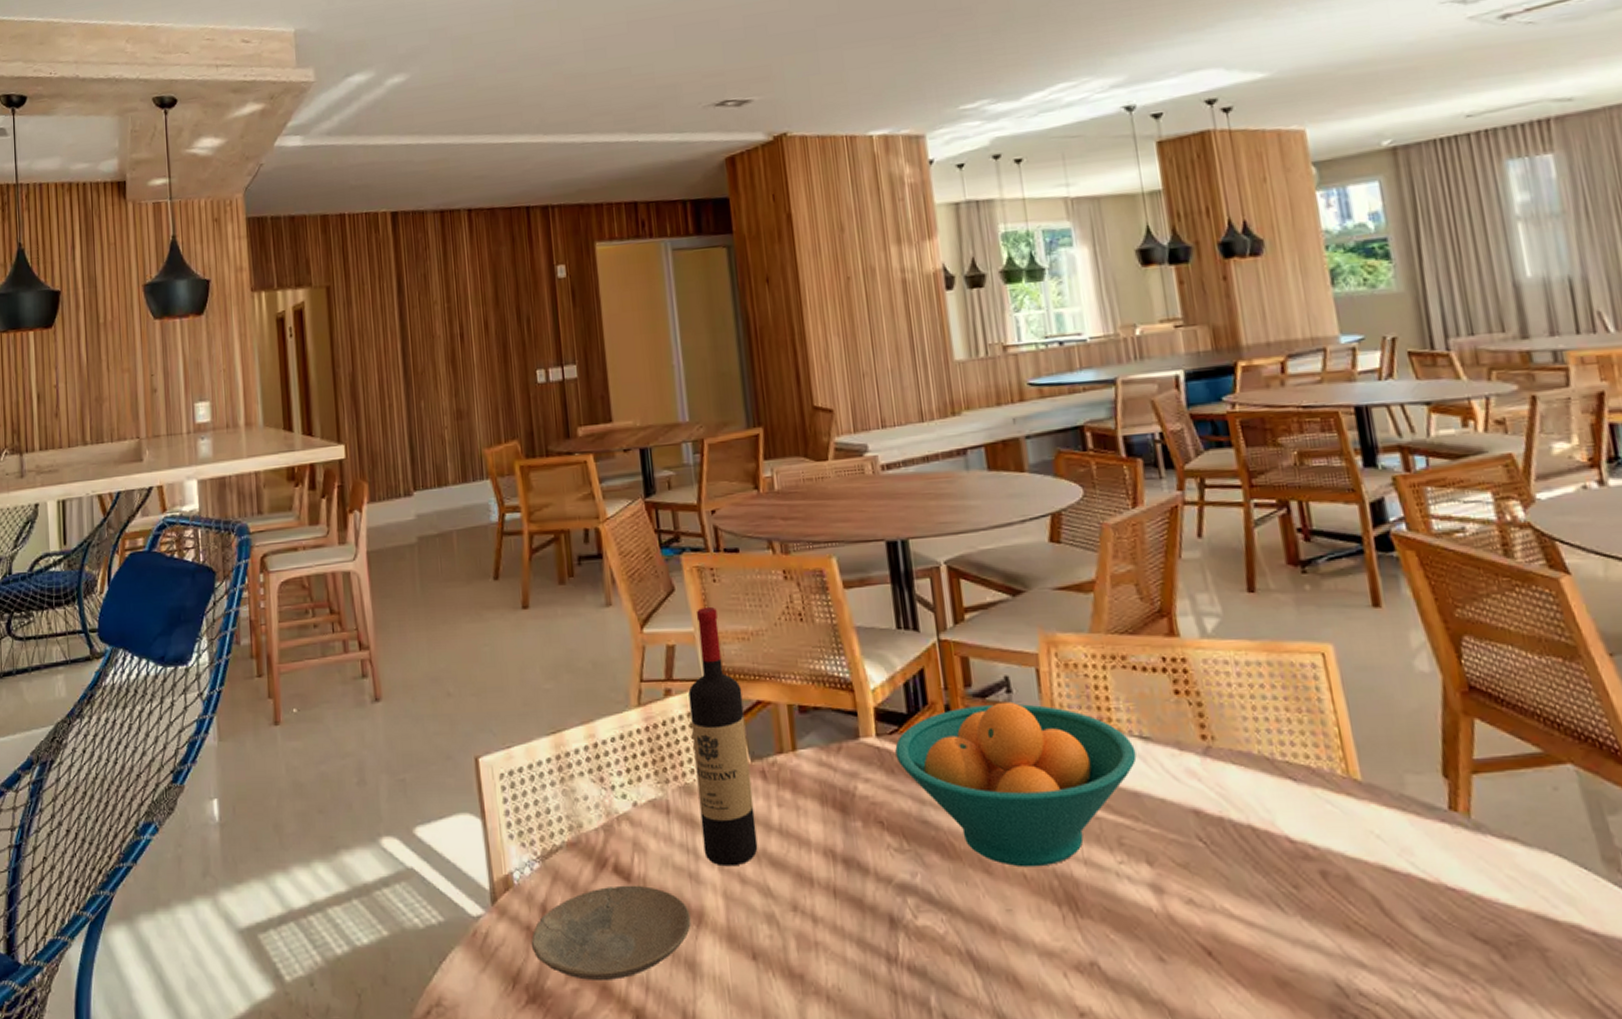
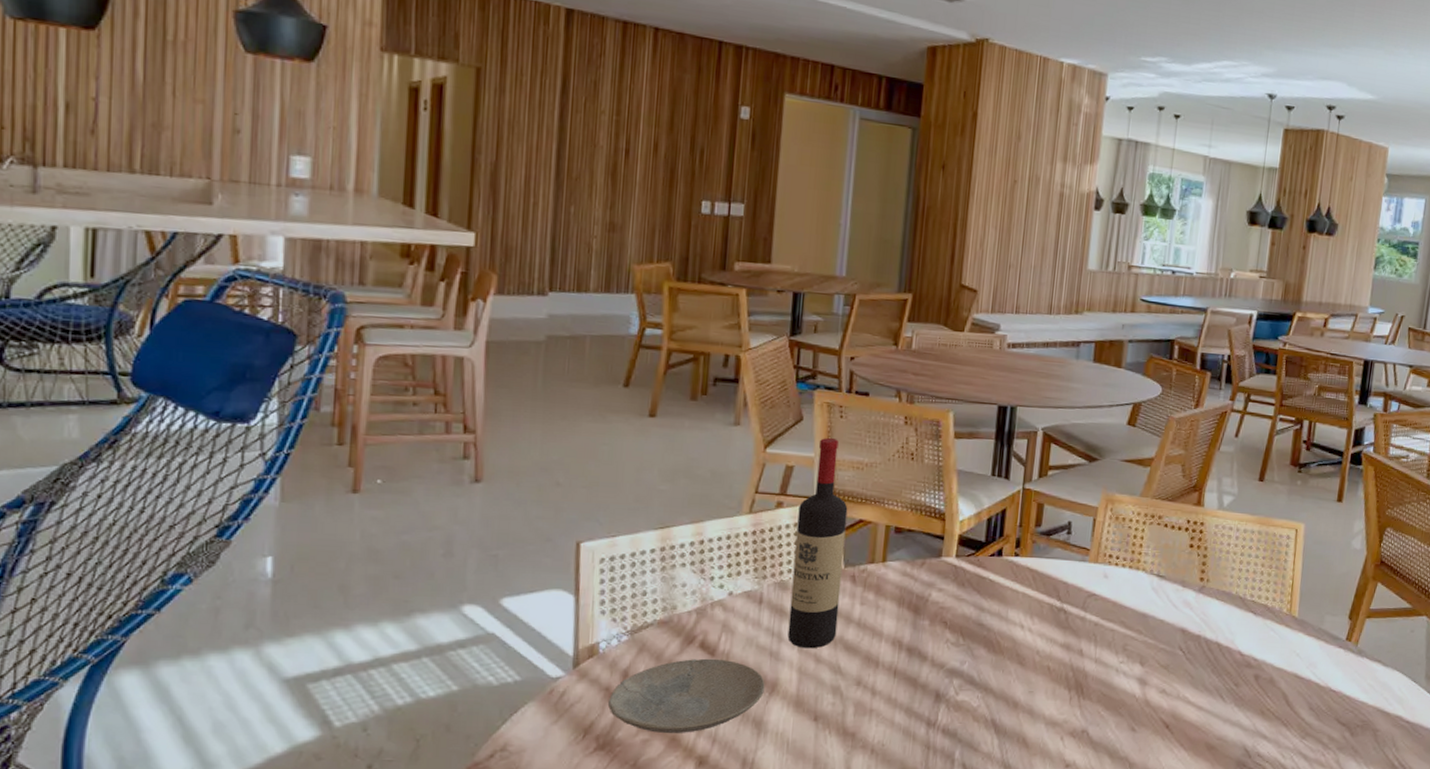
fruit bowl: present [895,701,1137,867] -> none [968,540,1152,662]

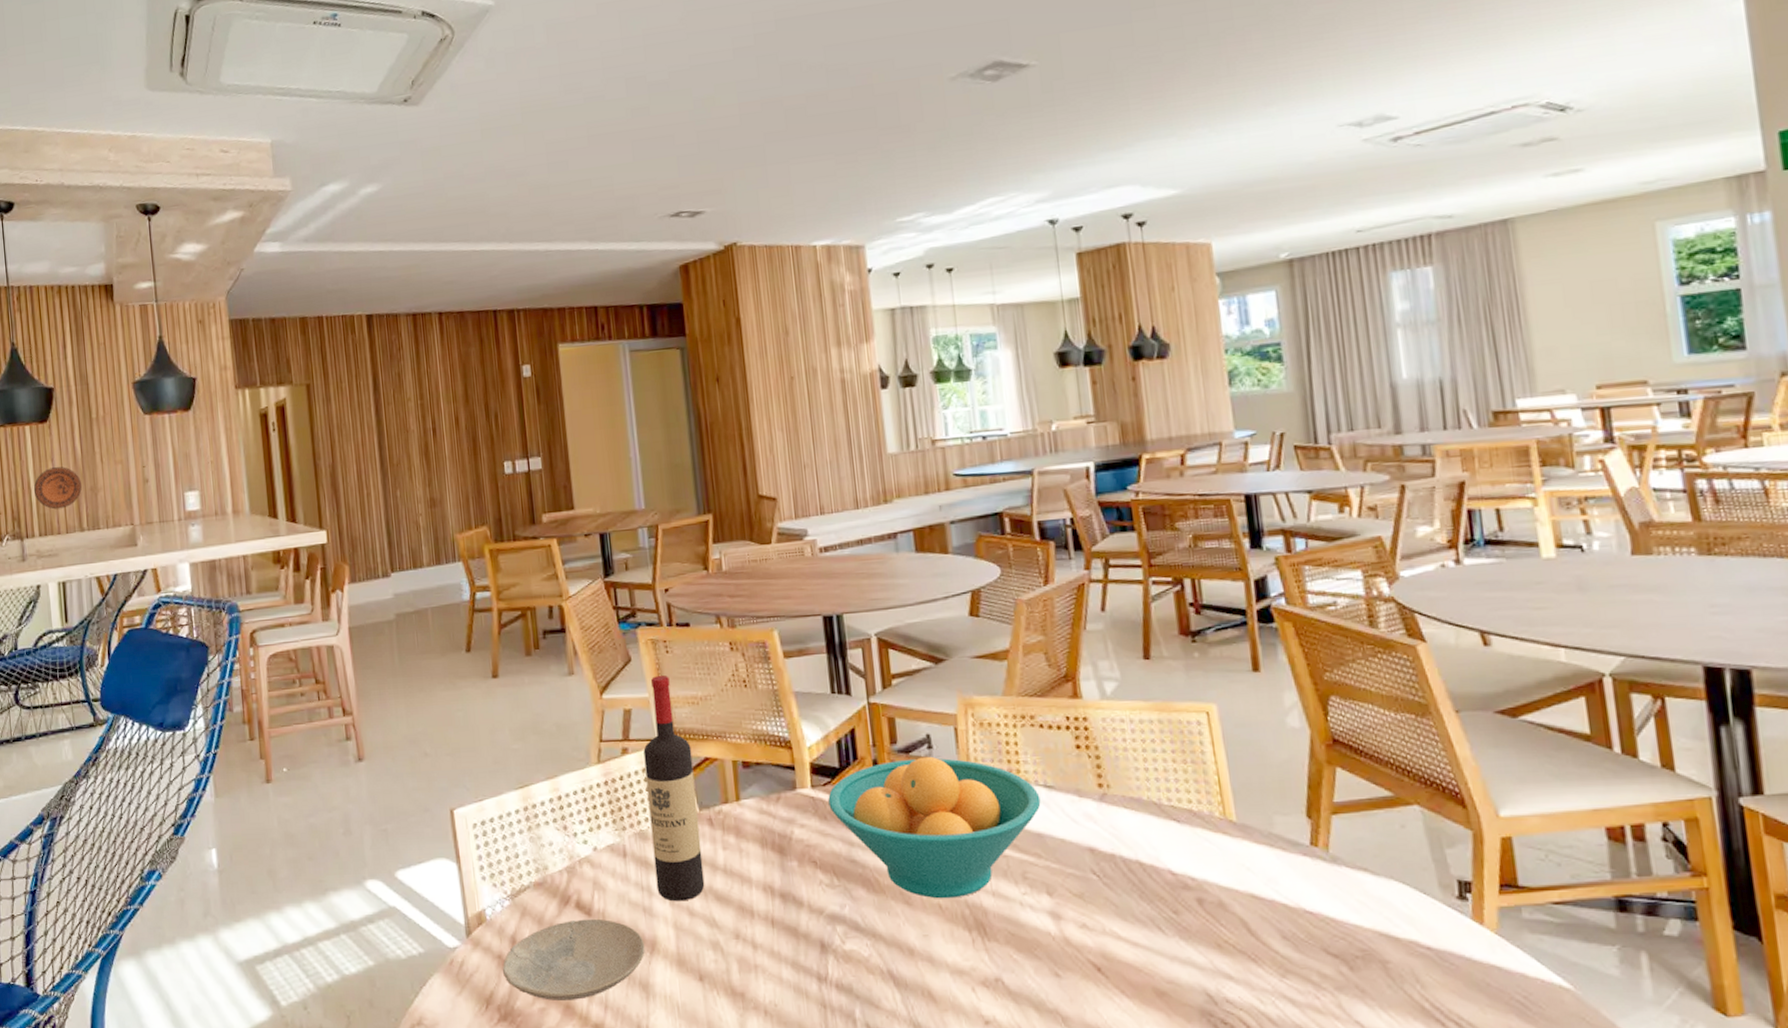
decorative plate: none [62,87,139,141] -> present [33,466,82,510]
fruit bowl: none [968,540,1152,662] -> present [828,756,1041,899]

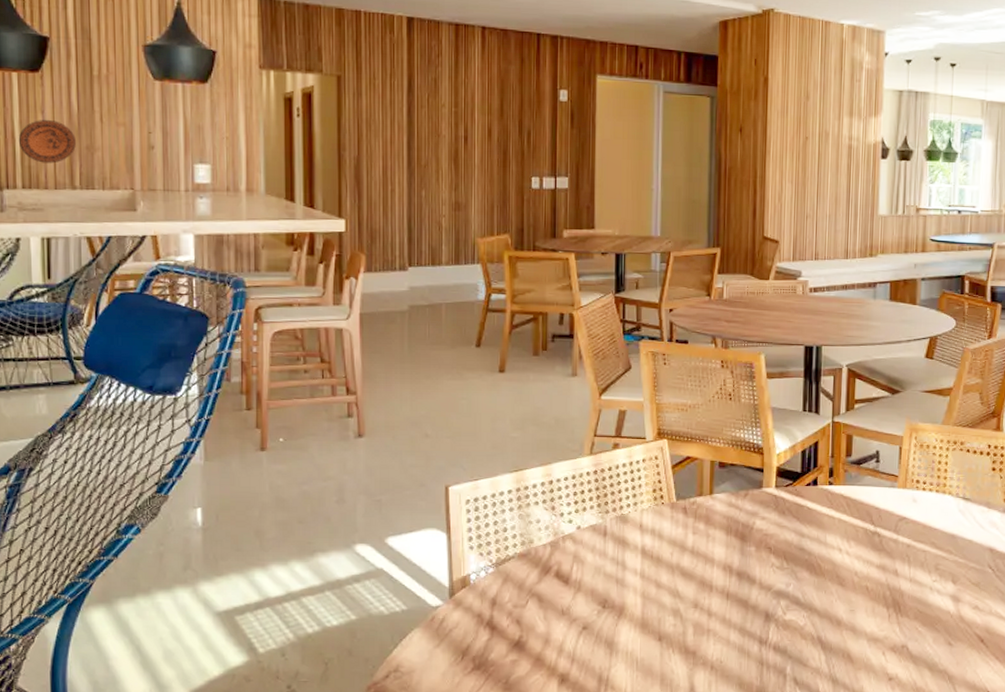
plate: present [502,918,645,1000] -> none [480,586,614,654]
wine bottle: present [643,674,705,902] -> none [630,383,676,575]
fruit bowl: present [828,756,1041,899] -> none [788,468,959,582]

